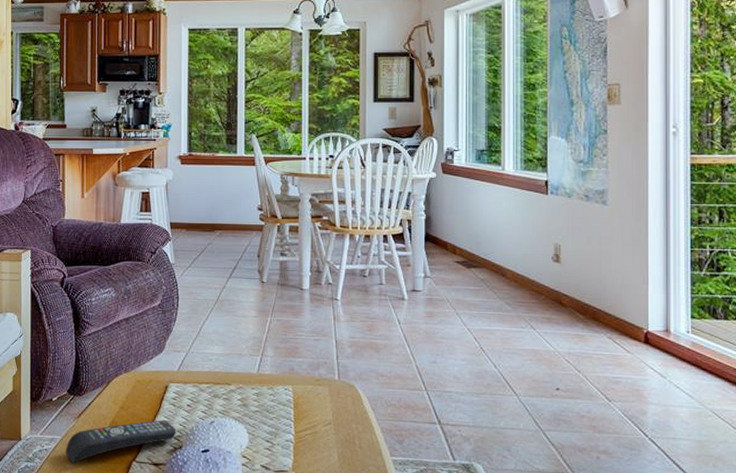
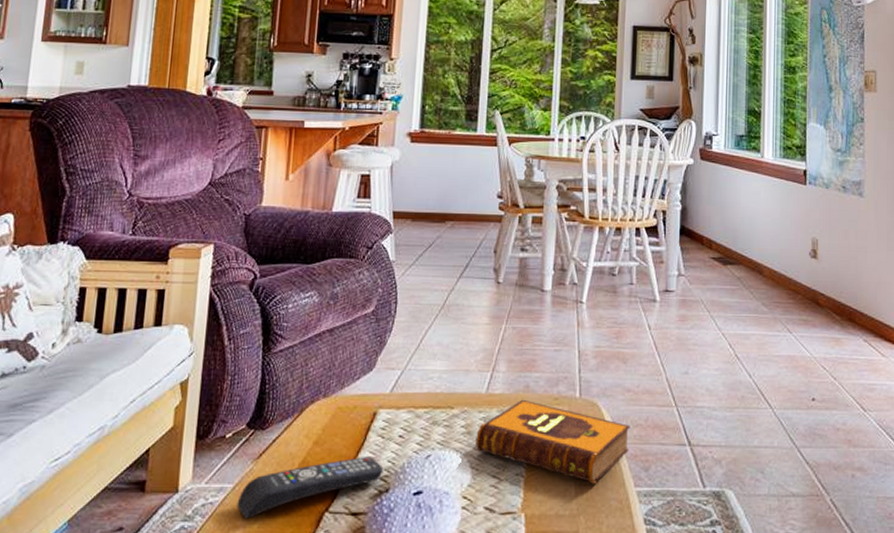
hardback book: none [251,379,385,452] -> present [475,399,630,484]

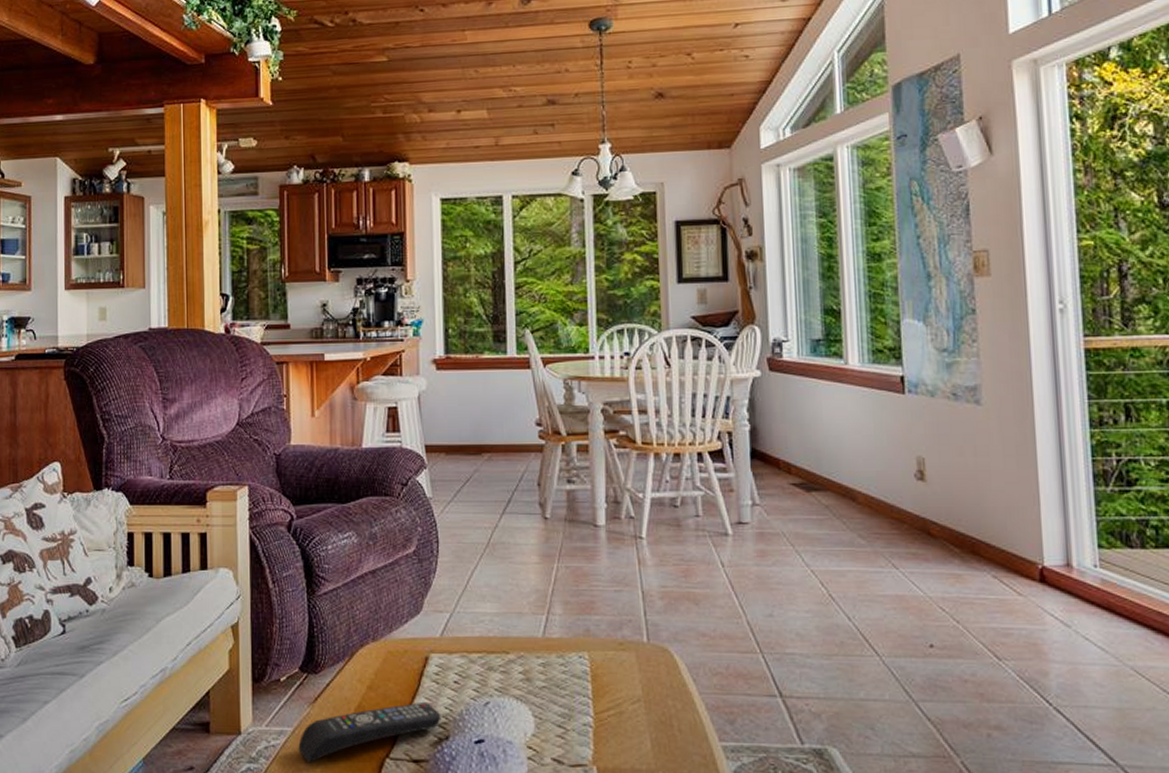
hardback book: present [475,399,630,484] -> none [536,644,710,737]

